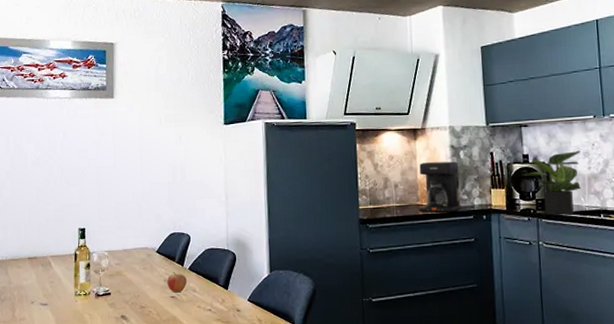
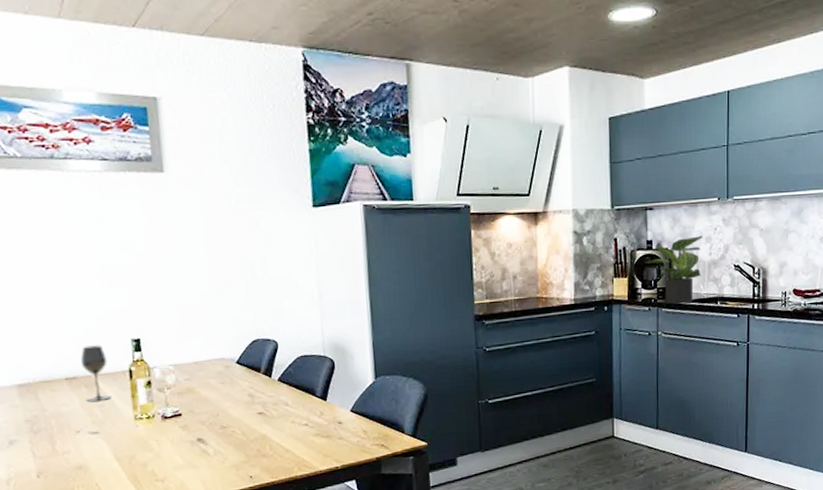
wineglass: none [40,232,60,278] -> present [80,345,111,402]
fruit: present [167,272,187,293] -> none [252,385,277,408]
coffee maker: present [418,161,461,213] -> none [538,249,583,306]

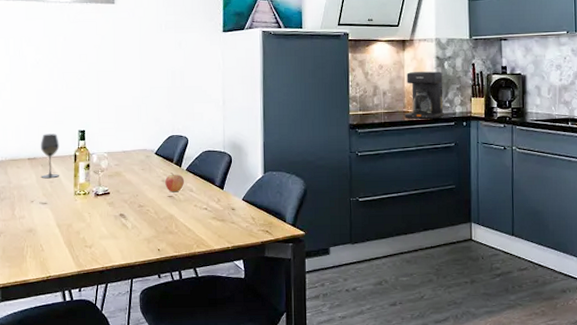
fruit: none [252,385,277,408] -> present [165,173,184,193]
coffee maker: none [538,249,583,306] -> present [404,71,444,120]
potted plant: present [644,235,703,304] -> none [499,63,553,123]

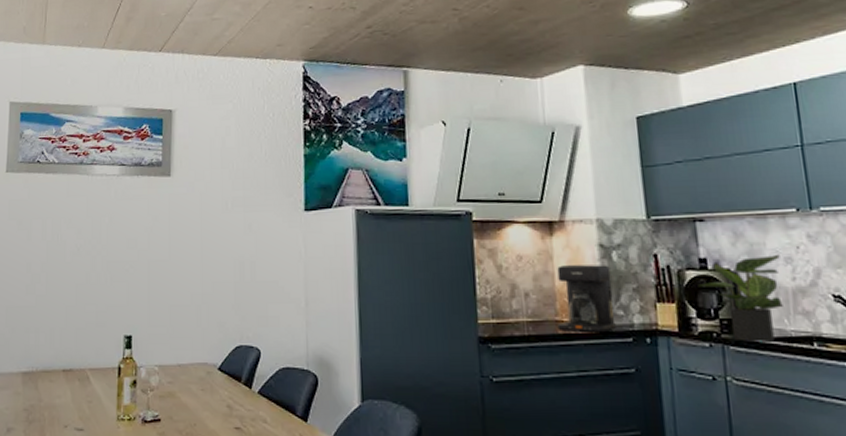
wineglass: present [40,133,59,178] -> none [77,339,101,396]
fruit: present [165,173,184,193] -> none [231,396,255,423]
potted plant: none [499,63,553,123] -> present [698,254,783,342]

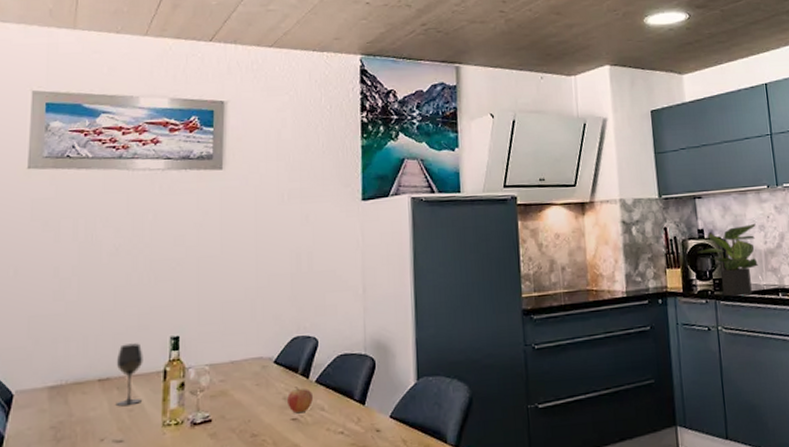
wineglass: none [77,339,101,396] -> present [115,343,143,406]
fruit: none [231,396,255,423] -> present [287,387,313,414]
coffee maker: present [557,265,616,333] -> none [588,239,635,299]

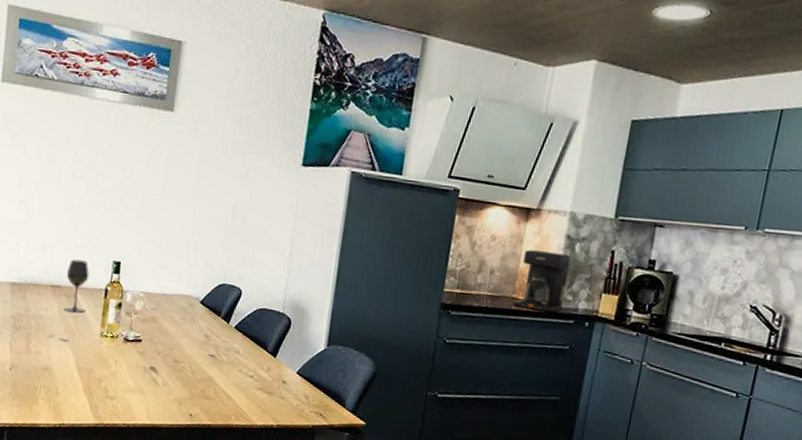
fruit: present [287,387,313,414] -> none [208,328,231,352]
coffee maker: none [588,239,635,299] -> present [512,249,571,314]
potted plant: present [697,223,758,296] -> none [641,264,718,338]

